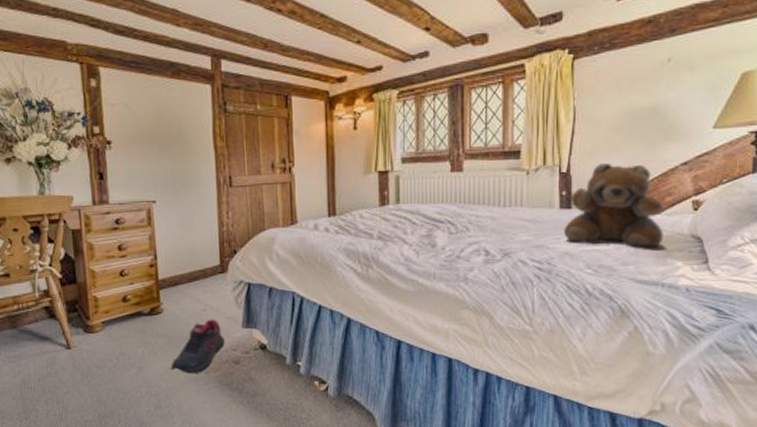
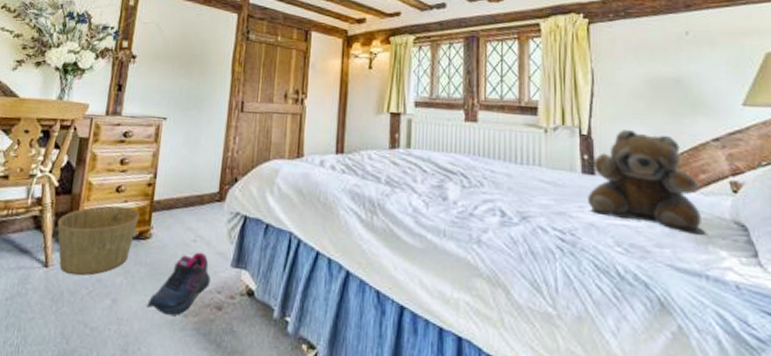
basket: none [69,288,148,352] -> present [57,205,140,276]

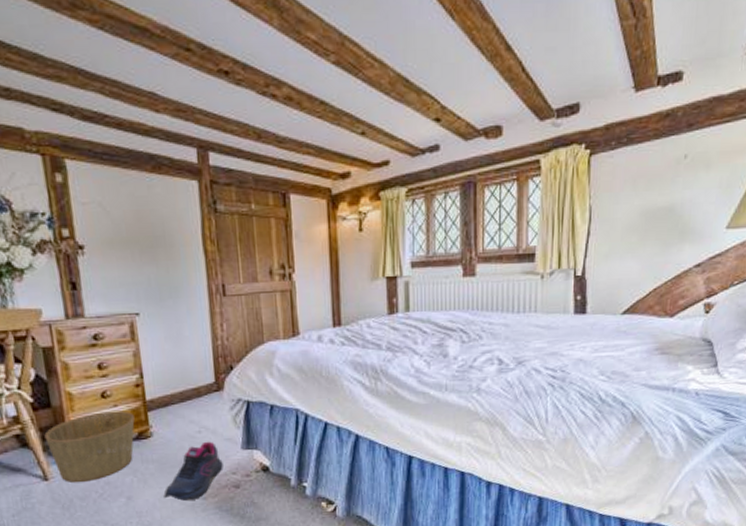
teddy bear: present [588,128,707,235] -> none [578,265,678,355]

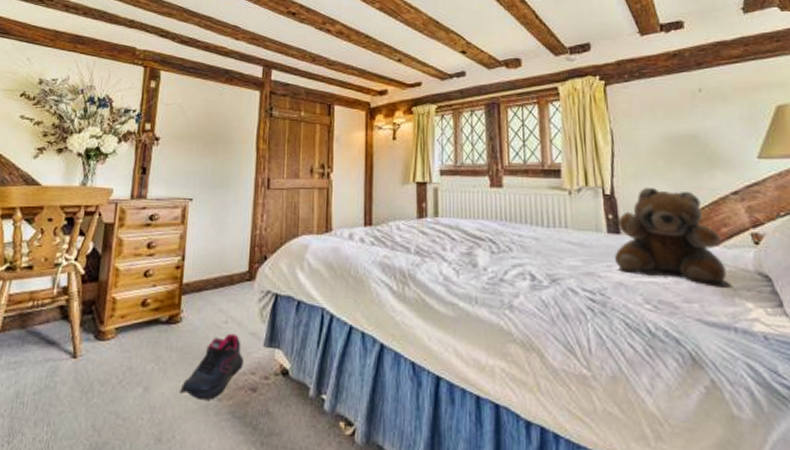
basket: present [44,410,135,482] -> none [84,290,169,364]
teddy bear: none [578,265,678,355] -> present [615,187,732,288]

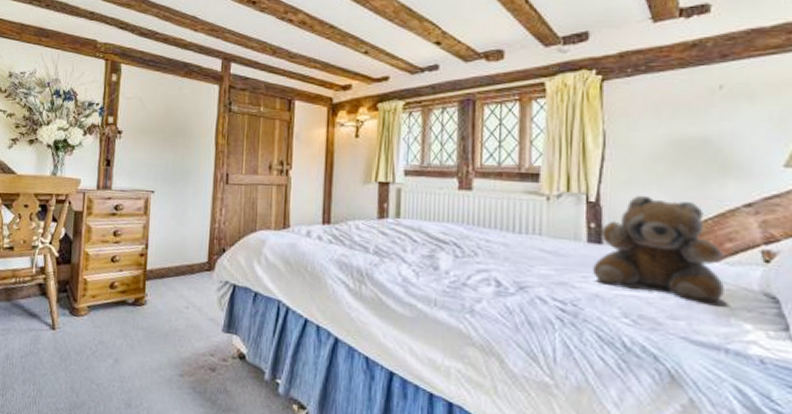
athletic shoe: present [180,333,244,400] -> none [146,317,203,375]

